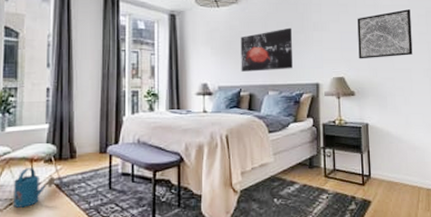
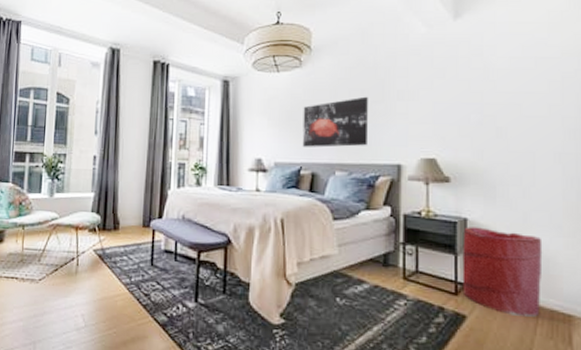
watering can: present [14,168,54,208] -> none [59,235,98,275]
wall art: present [357,9,413,59] -> none [458,74,538,137]
laundry hamper: none [366,130,420,196] -> present [462,227,543,317]

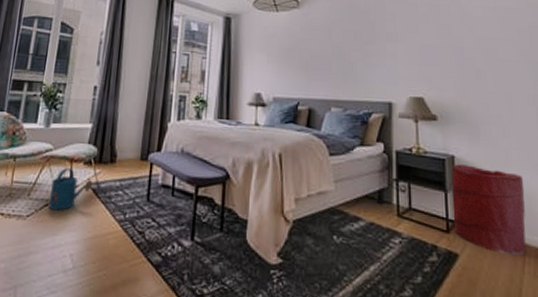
watering can: none [59,235,98,275] -> present [49,168,92,211]
wall art: present [302,96,368,148] -> none [300,37,360,84]

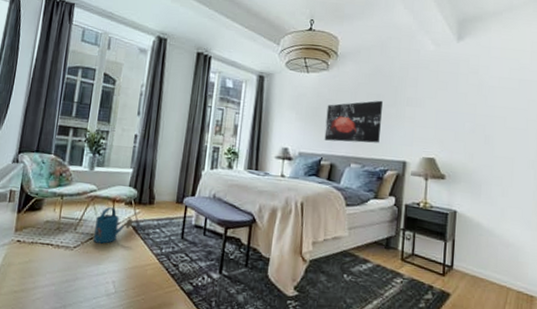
wall art: none [300,37,360,84] -> present [324,100,383,143]
laundry hamper: present [451,164,526,255] -> none [449,218,515,297]

